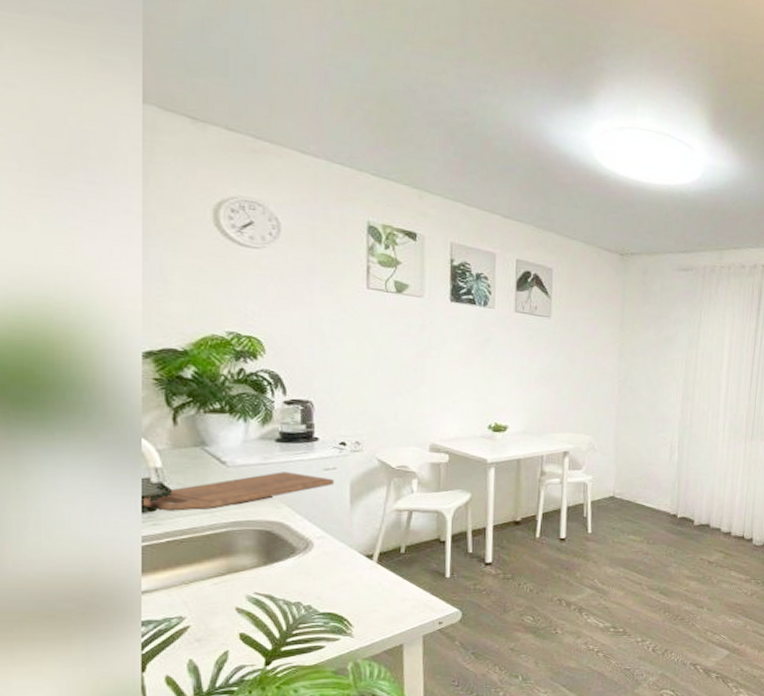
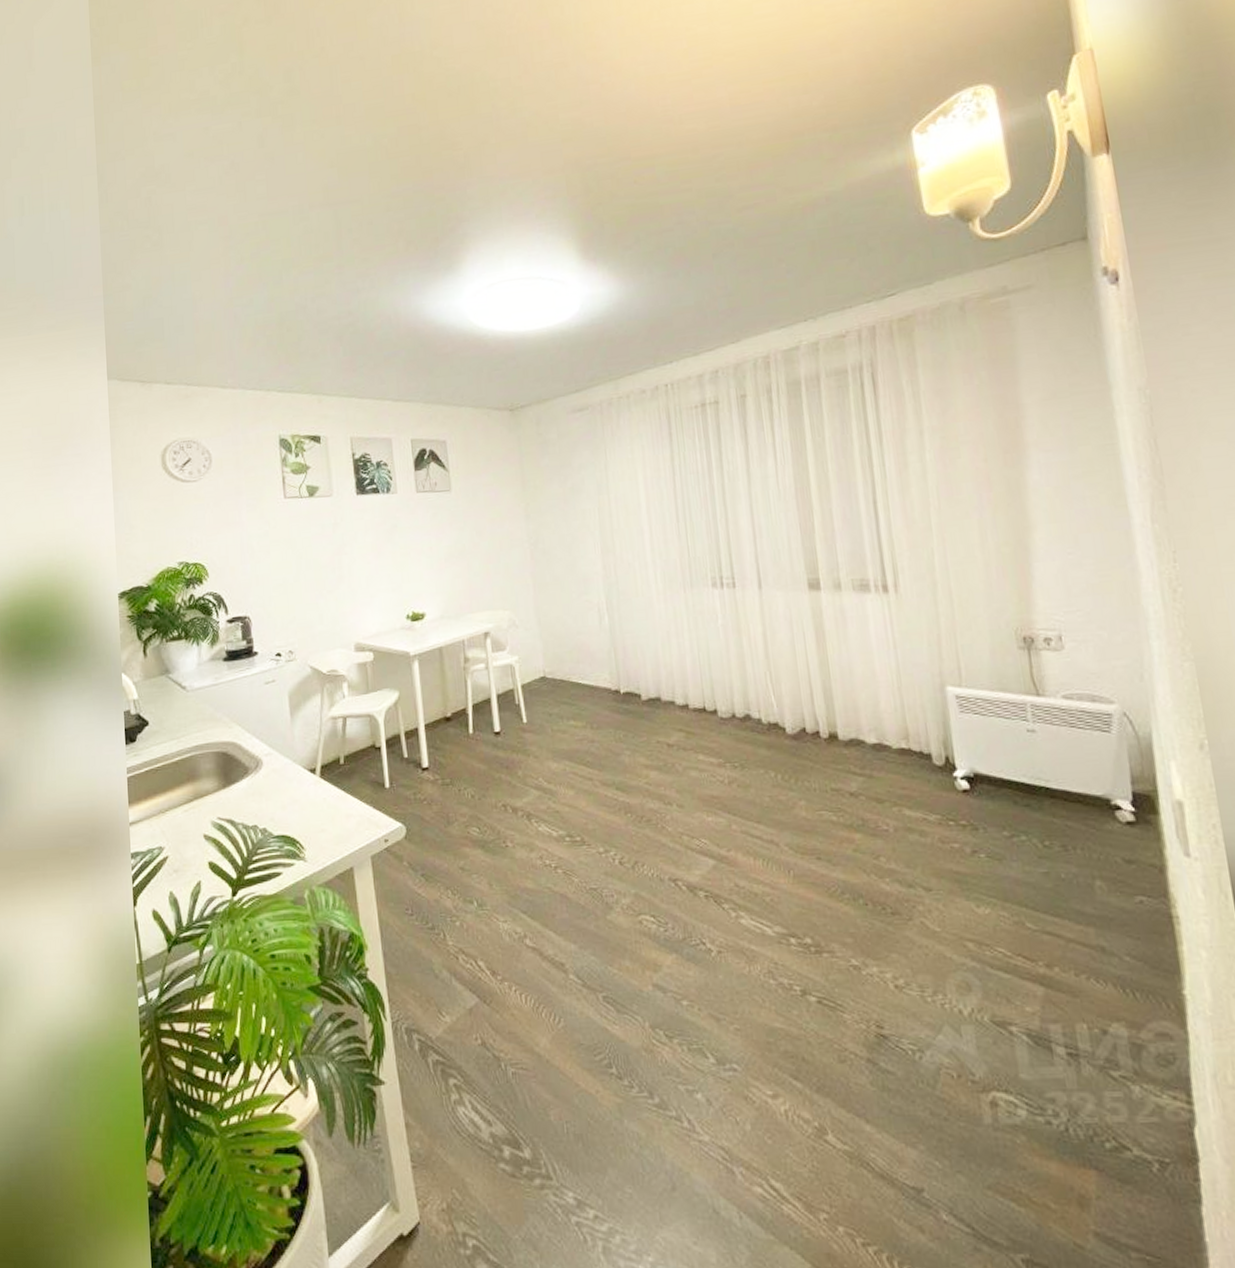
cutting board: present [142,472,334,511] -> none [125,689,275,741]

